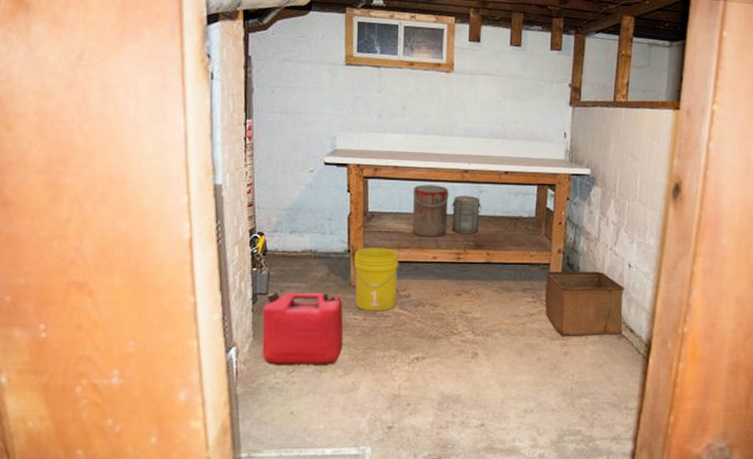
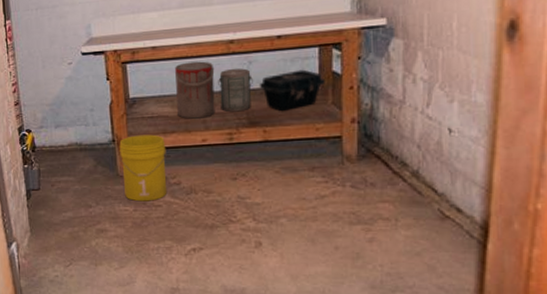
fuel can: present [262,291,344,365] -> none [36,186,116,259]
toolbox: none [486,203,540,238] -> present [259,69,325,112]
storage bin: present [544,271,625,337] -> none [336,140,446,221]

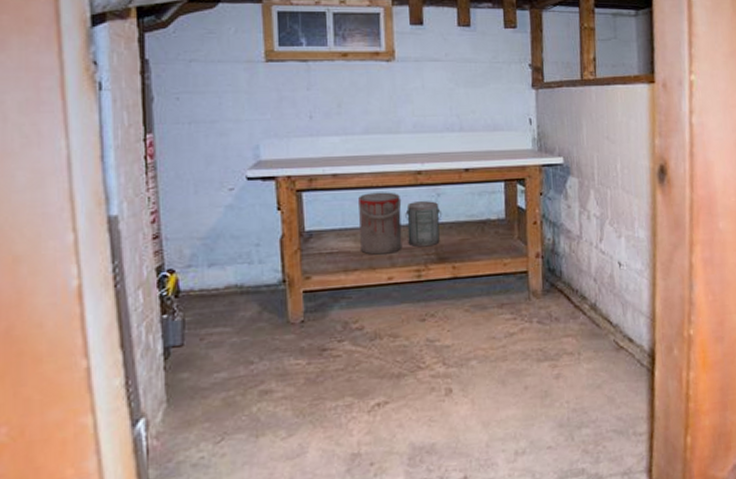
bucket: present [119,134,168,202] -> none [290,273,348,353]
toolbox: present [259,69,325,112] -> none [447,203,511,247]

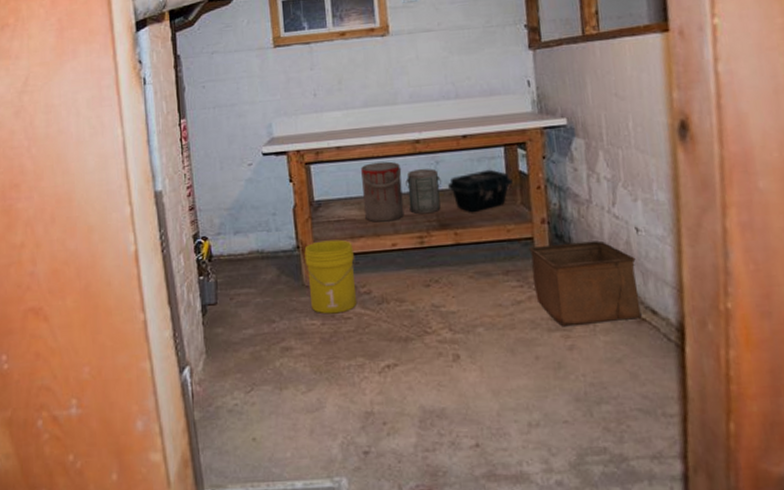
bucket: none [290,273,348,353] -> present [304,239,358,314]
toolbox: none [447,203,511,247] -> present [447,169,513,213]
storage bin: none [523,274,620,357] -> present [529,240,642,327]

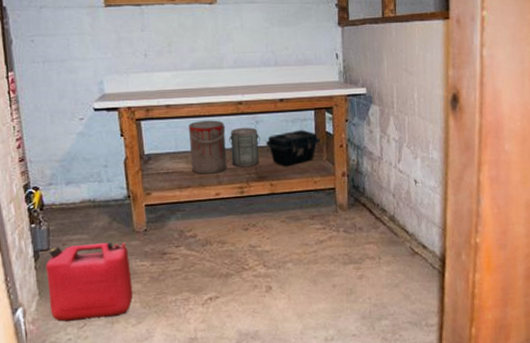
fuel can: none [213,298,303,384] -> present [46,242,133,322]
bucket: present [304,239,358,314] -> none [134,189,184,256]
storage bin: present [529,240,642,327] -> none [331,190,415,261]

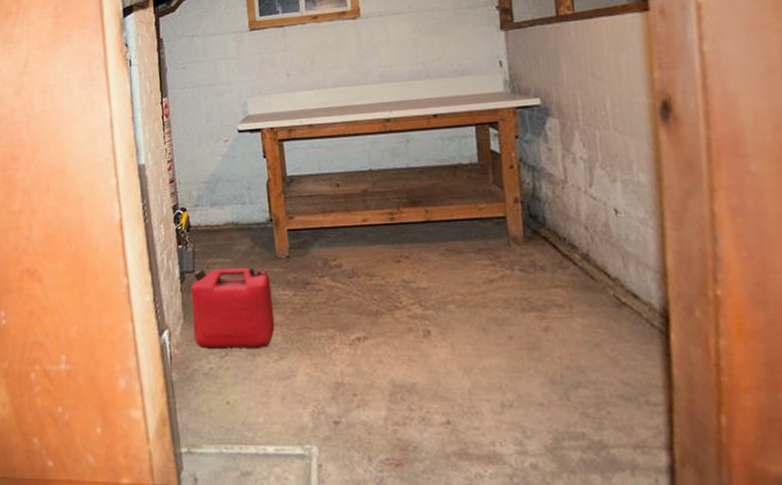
paint can: present [189,120,227,174] -> none [332,139,375,198]
paint can: present [229,127,261,168] -> none [376,147,413,191]
toolbox: present [265,129,320,167] -> none [417,148,485,191]

